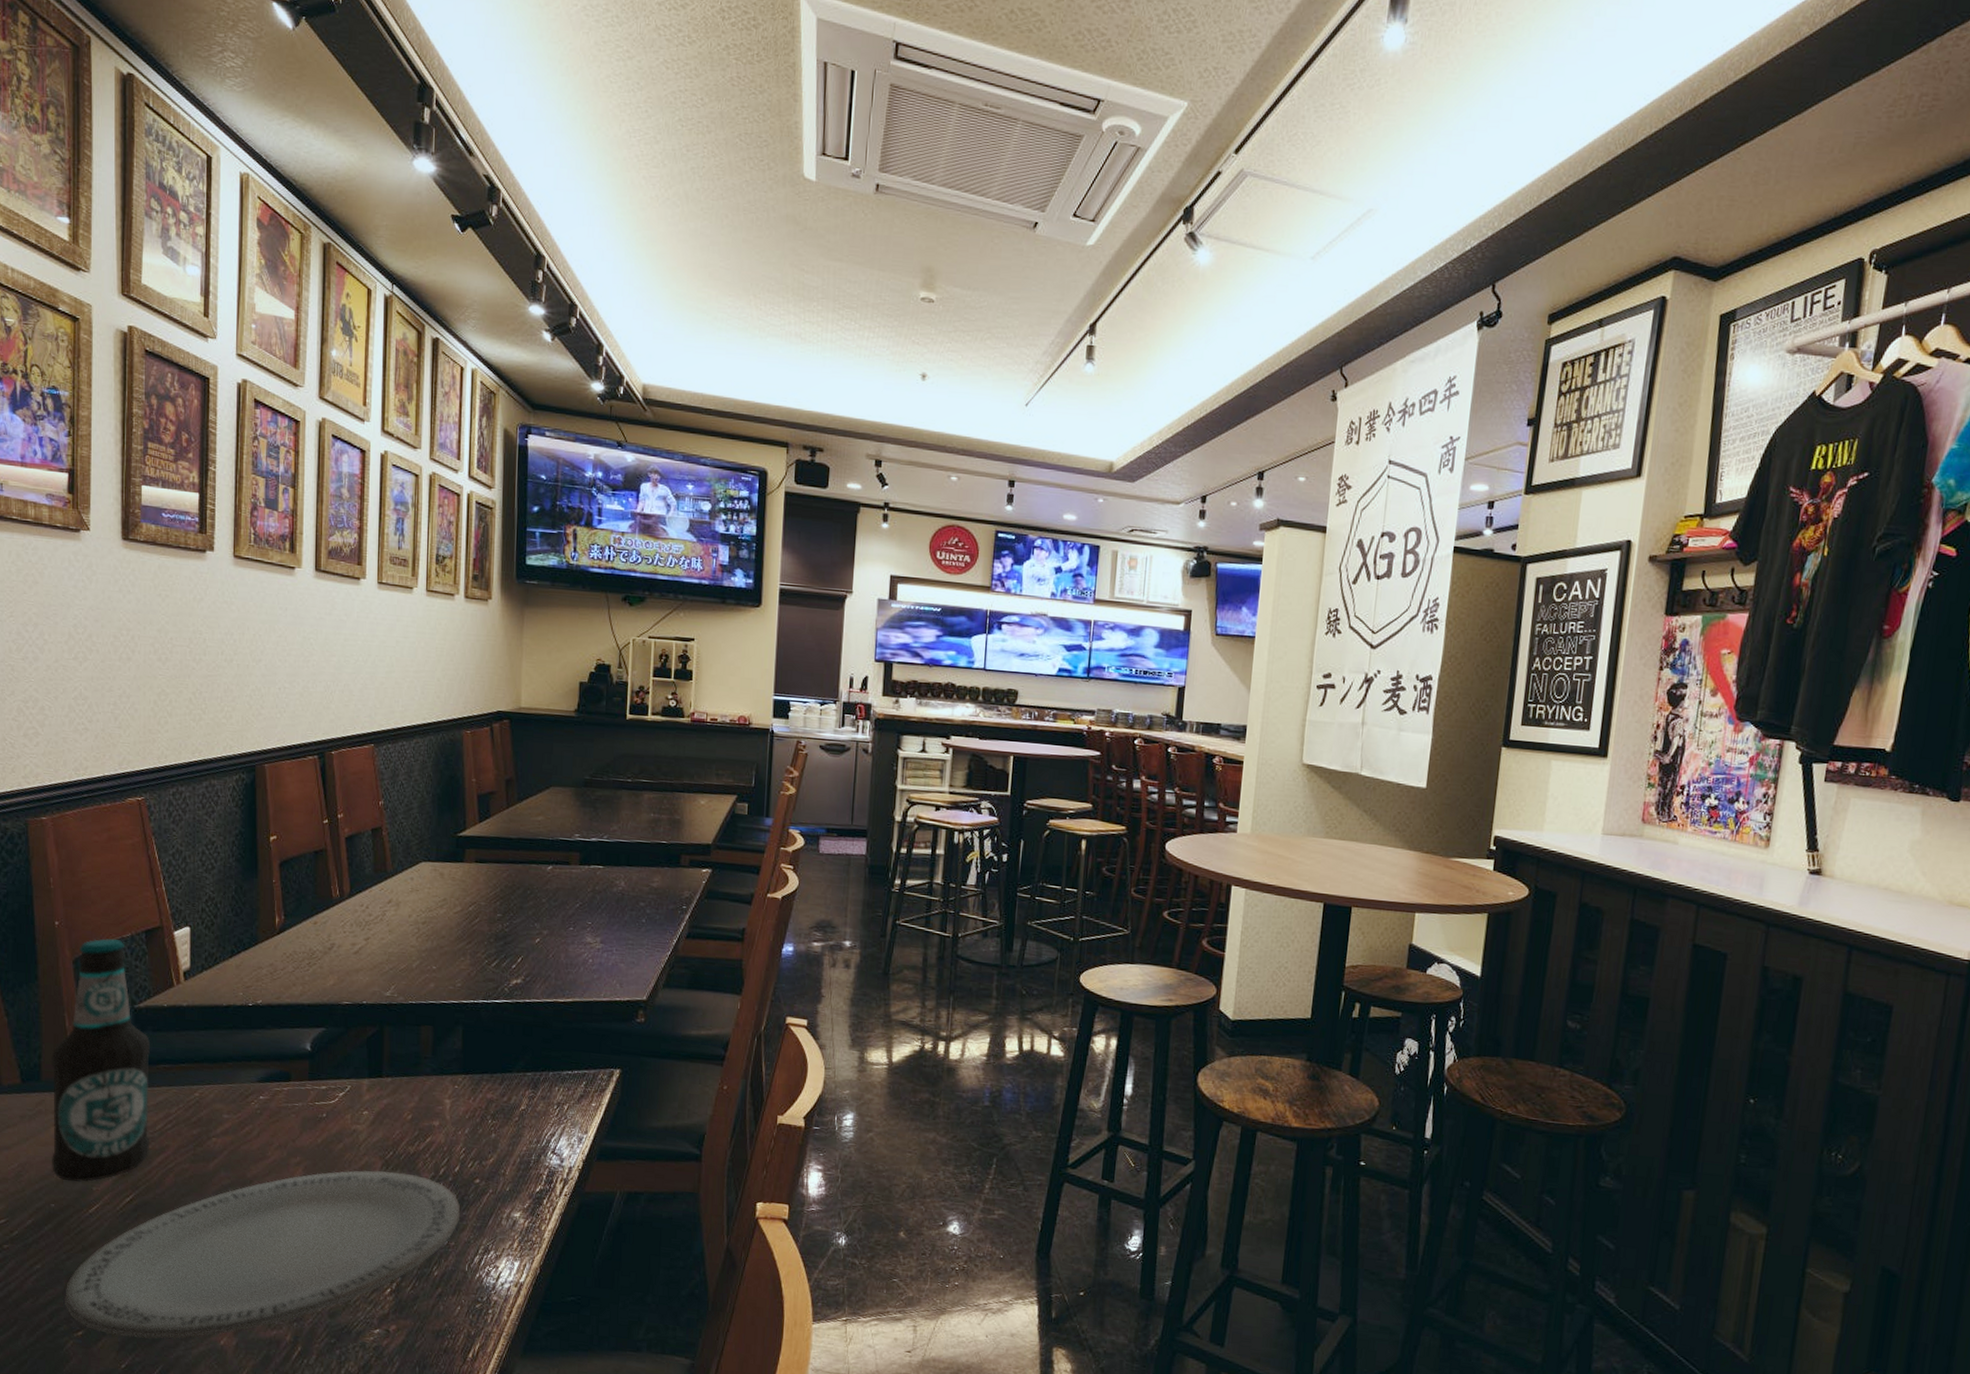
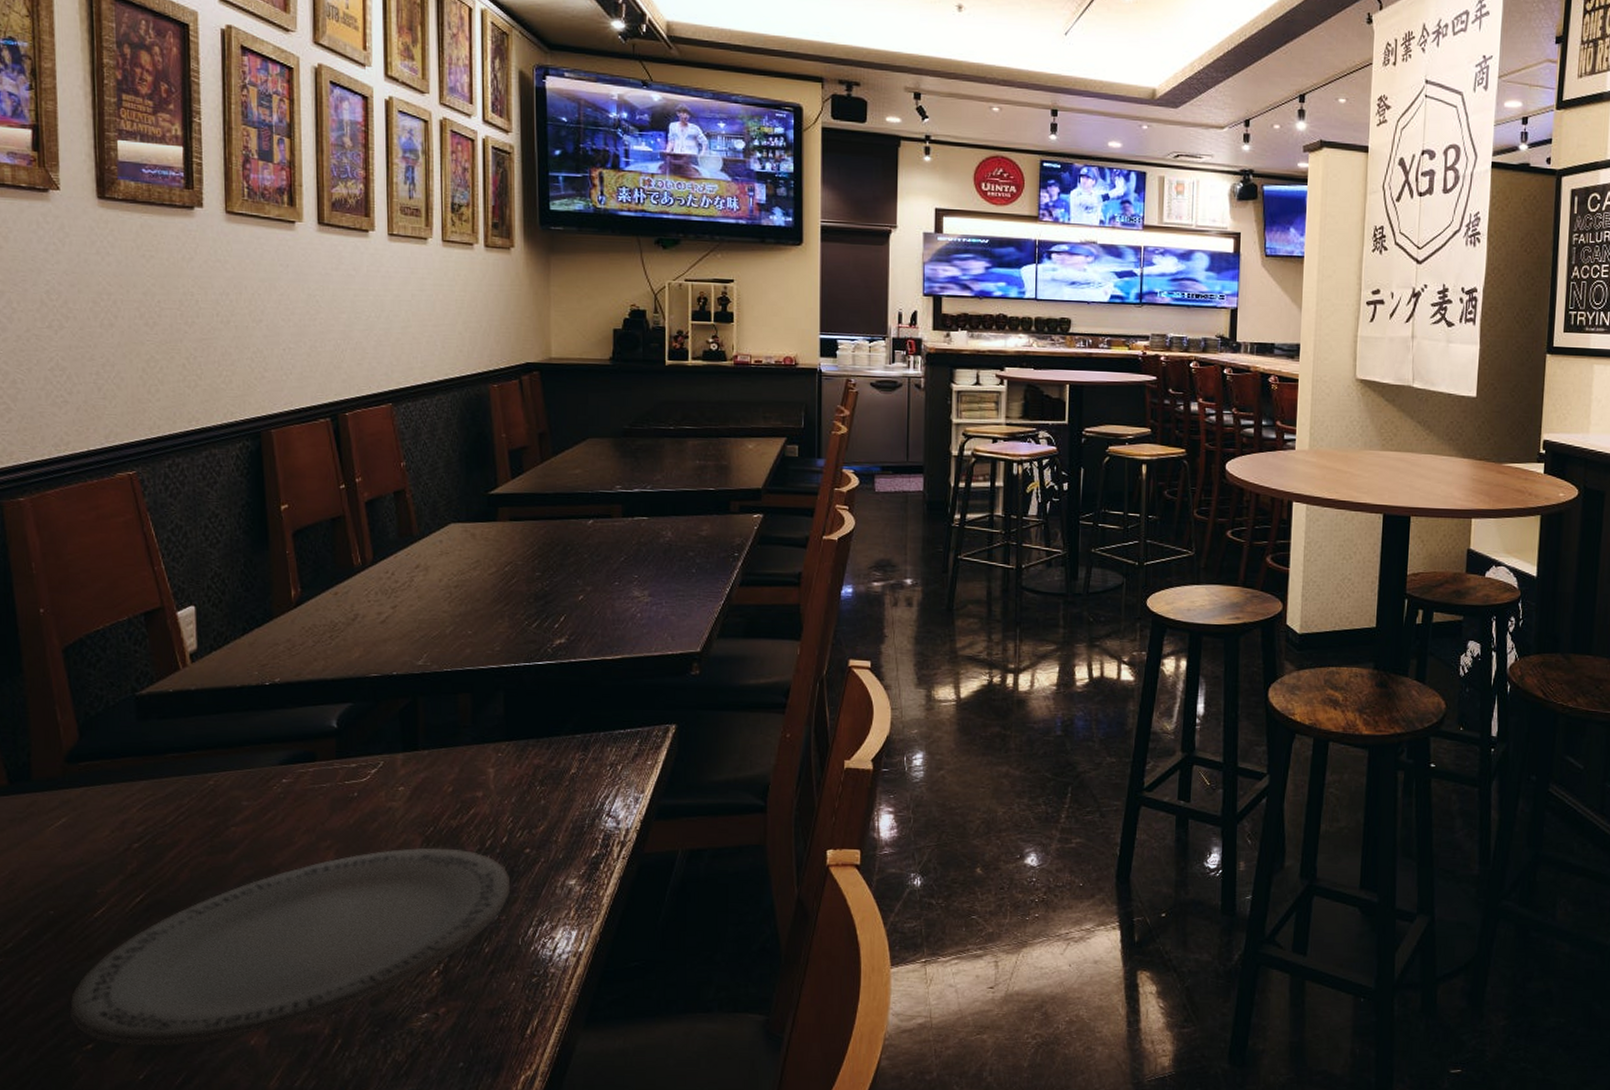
bottle: present [50,938,151,1183] -> none [41,624,161,886]

